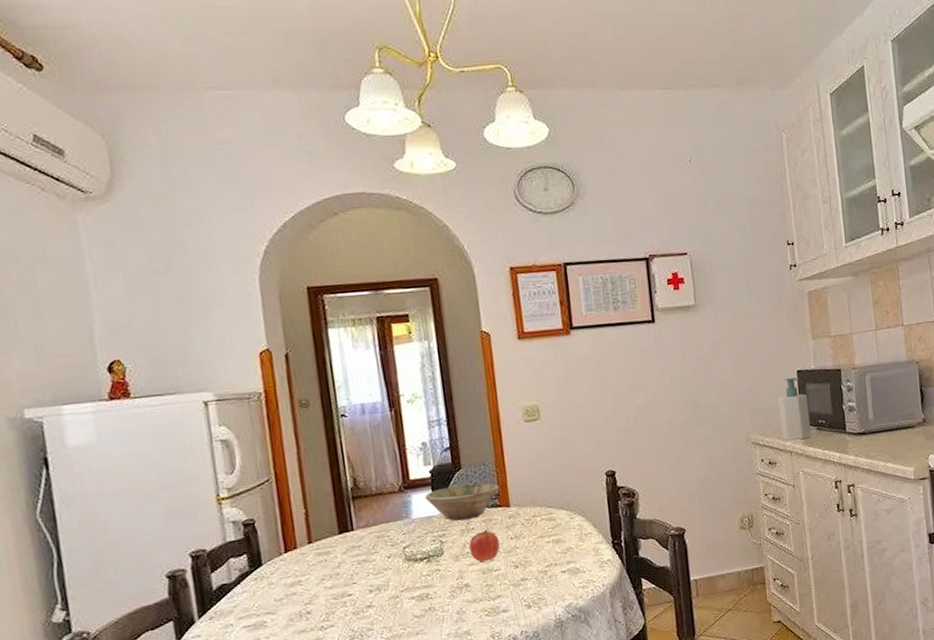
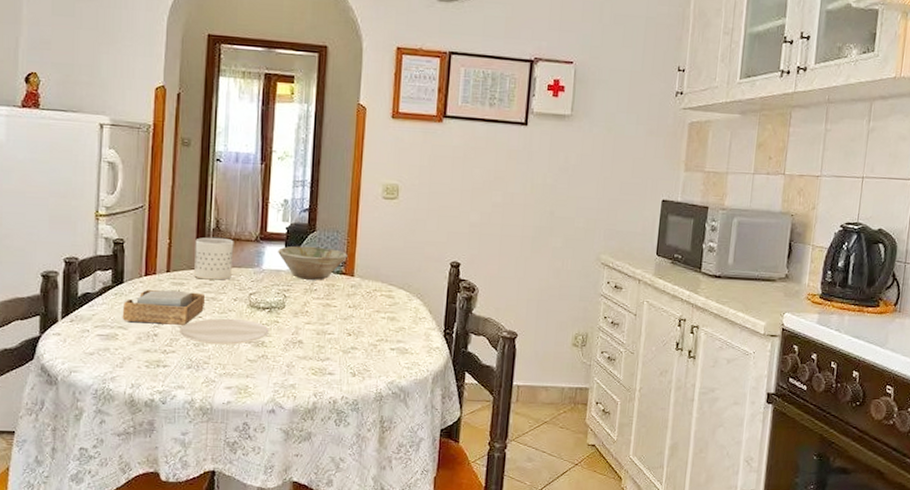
napkin holder: none [266,558,357,606] -> present [122,289,206,326]
plate: none [333,574,432,611] -> present [178,318,269,346]
mug: none [334,495,380,544] -> present [194,237,234,280]
fruit: present [469,530,500,563] -> none [309,294,338,324]
soap bottle: present [778,377,812,441] -> none [633,205,668,270]

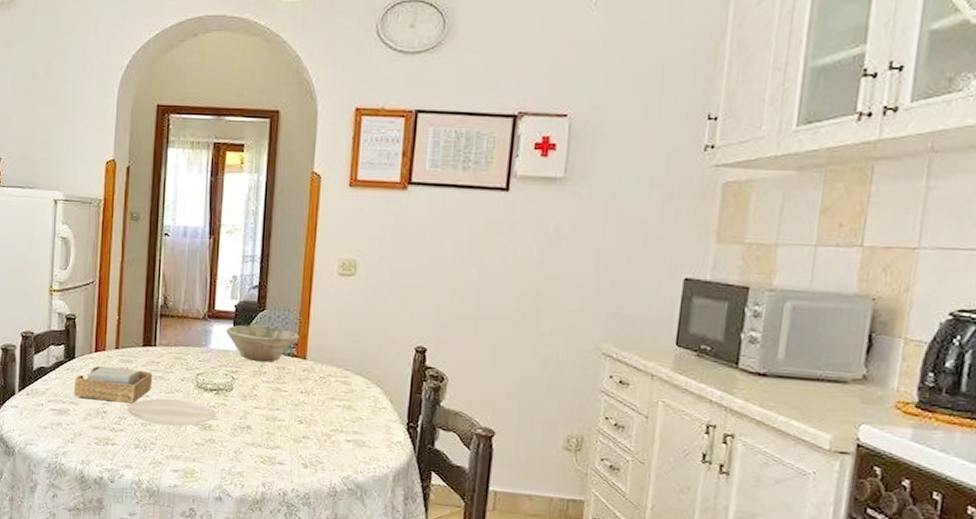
mug: present [194,237,234,280] -> none [142,314,182,359]

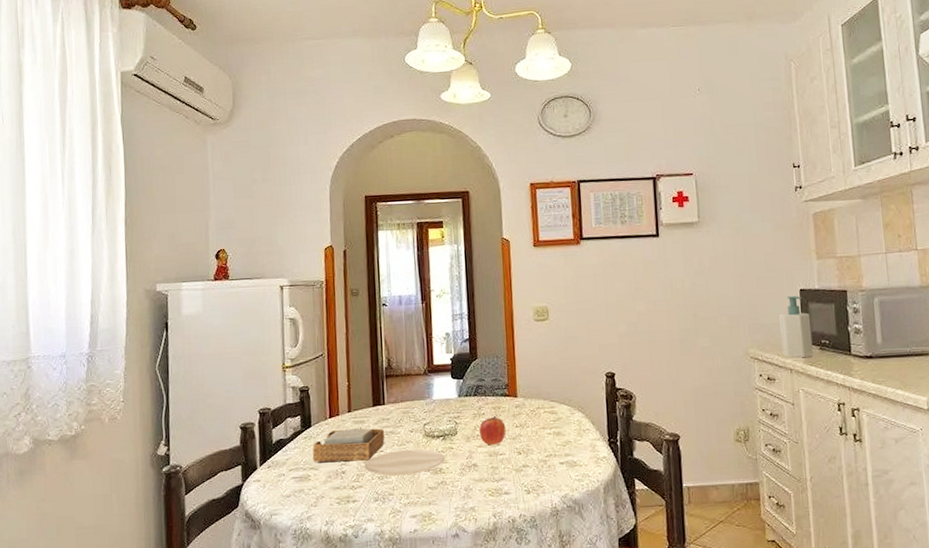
bowl: present [226,325,300,362] -> none [445,373,509,405]
fruit: none [258,377,289,410] -> present [479,416,506,446]
soap bottle: none [645,284,692,364] -> present [779,295,814,359]

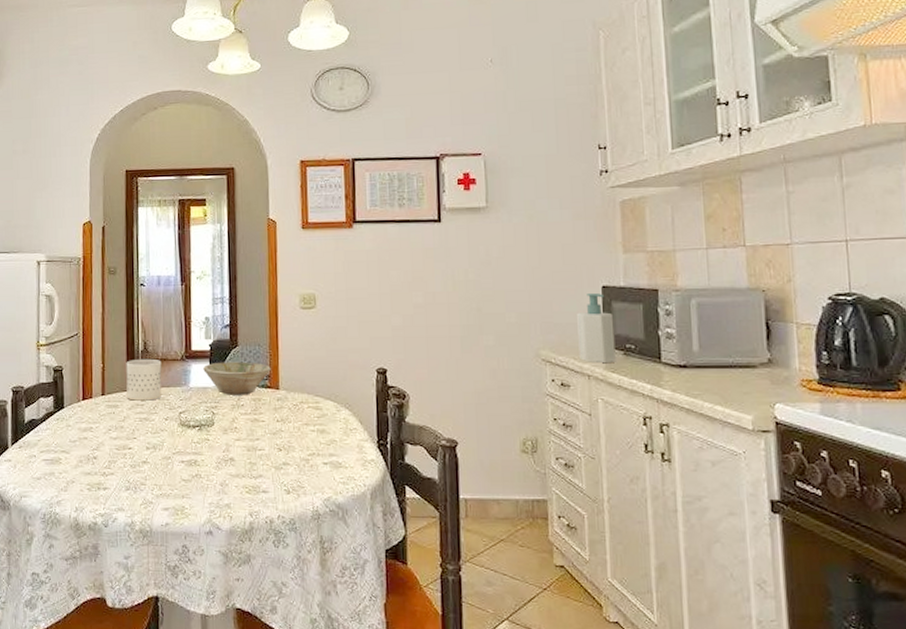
napkin holder: present [312,428,385,463] -> none [64,413,139,448]
plate: present [363,449,445,477] -> none [116,438,201,466]
mug: none [371,374,406,416] -> present [126,358,162,401]
bowl: none [445,373,509,405] -> present [203,361,271,395]
fruit: present [479,416,506,446] -> none [238,409,266,440]

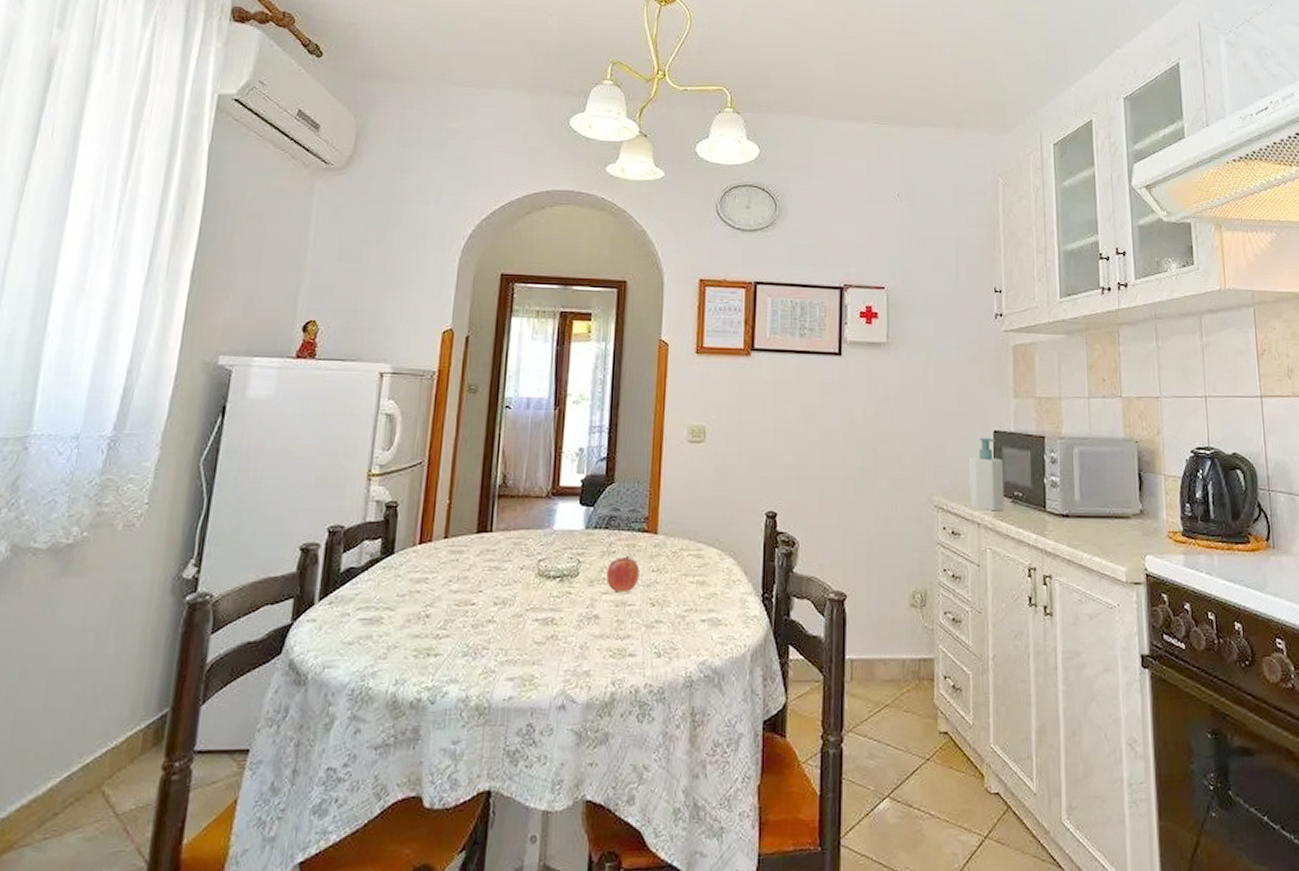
mug: present [126,358,162,401] -> none [476,494,523,546]
bowl: present [203,361,271,395] -> none [571,500,650,540]
fruit: none [238,409,266,440] -> present [606,556,640,593]

